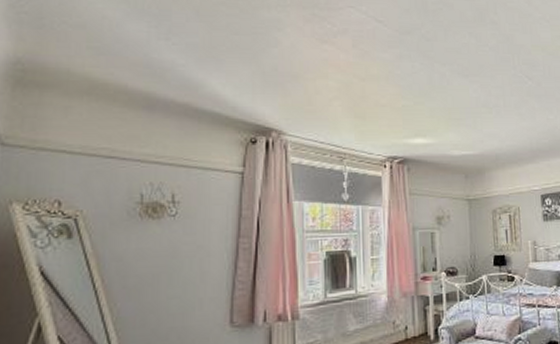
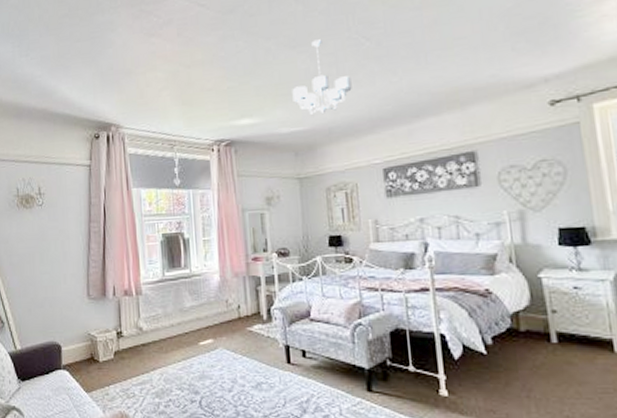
chandelier: none [464,72,516,140] -> present [292,39,352,115]

